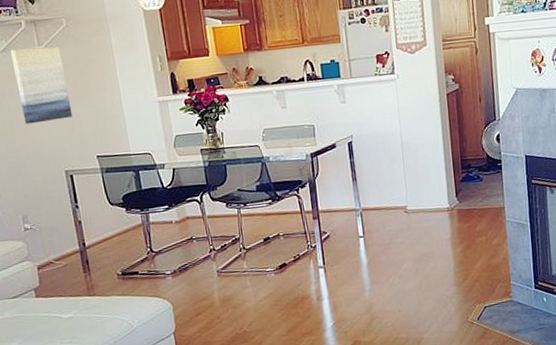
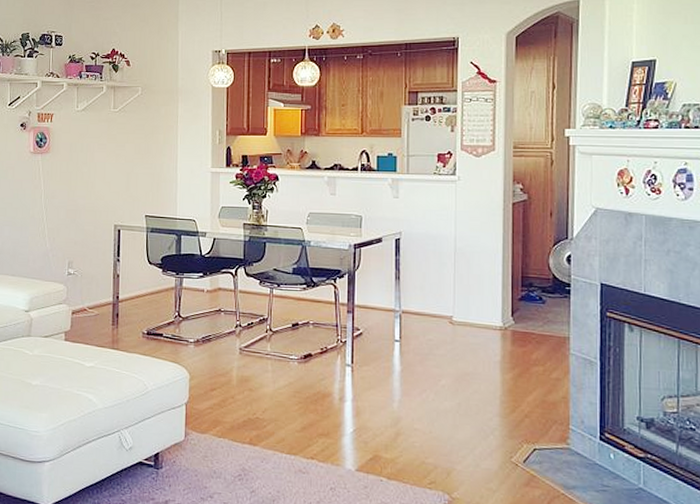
wall art: present [10,47,73,125] -> none [88,109,132,178]

